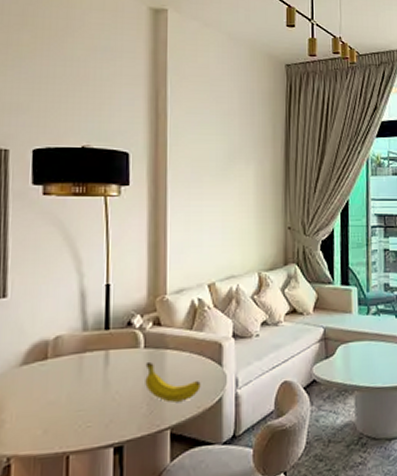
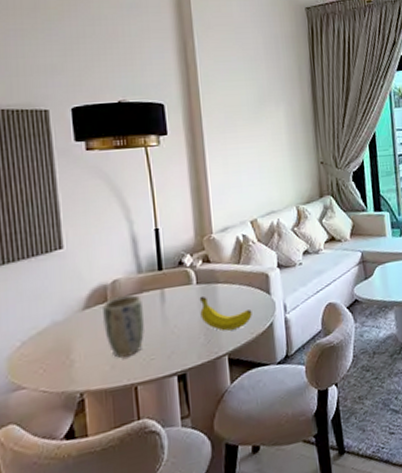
plant pot: none [39,354,84,422] -> present [102,294,144,358]

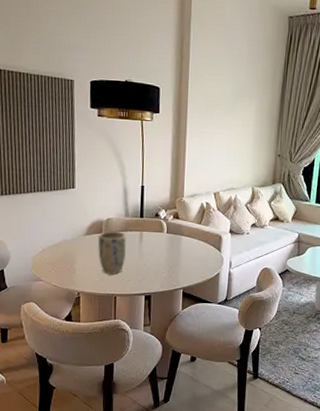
fruit: present [199,295,252,331] -> none [166,242,205,272]

